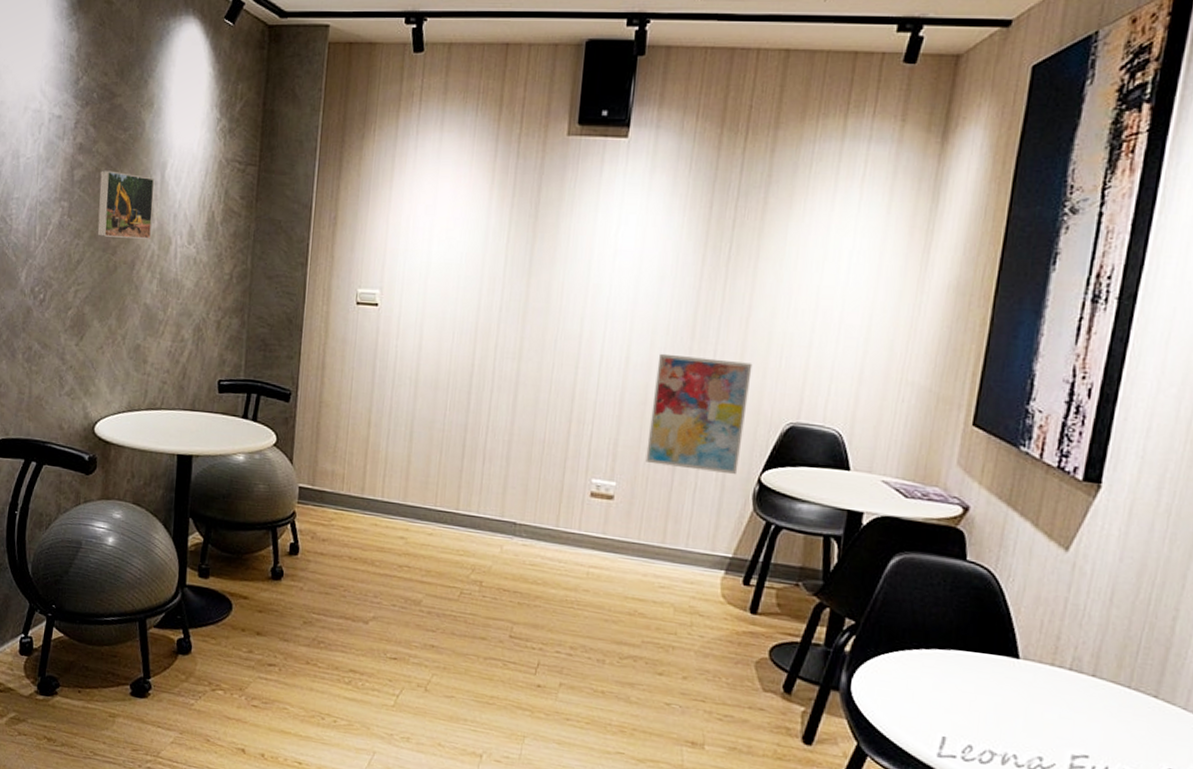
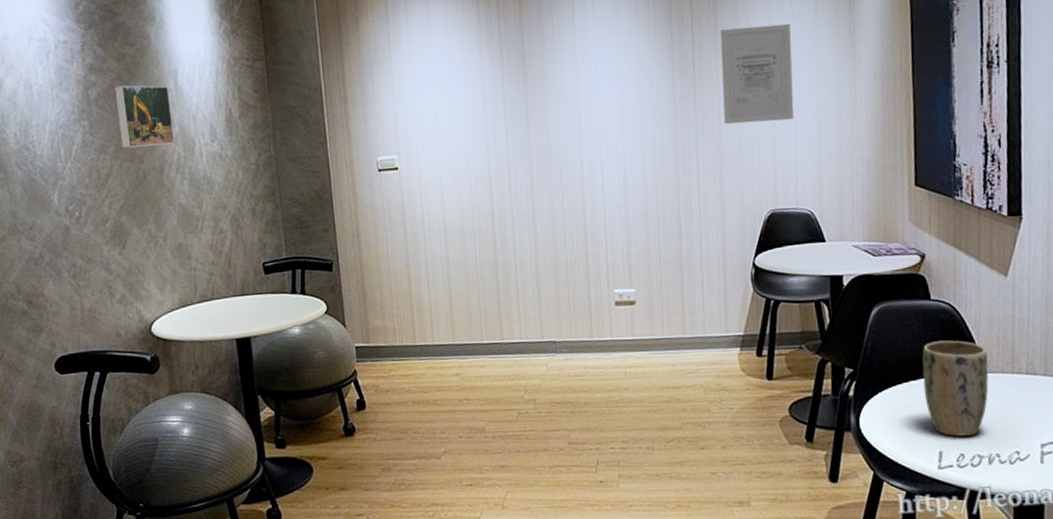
wall art: present [645,353,753,475] -> none [651,165,735,267]
wall art: none [754,209,856,325] -> present [720,23,794,124]
plant pot: none [936,609,1025,727] -> present [922,340,989,437]

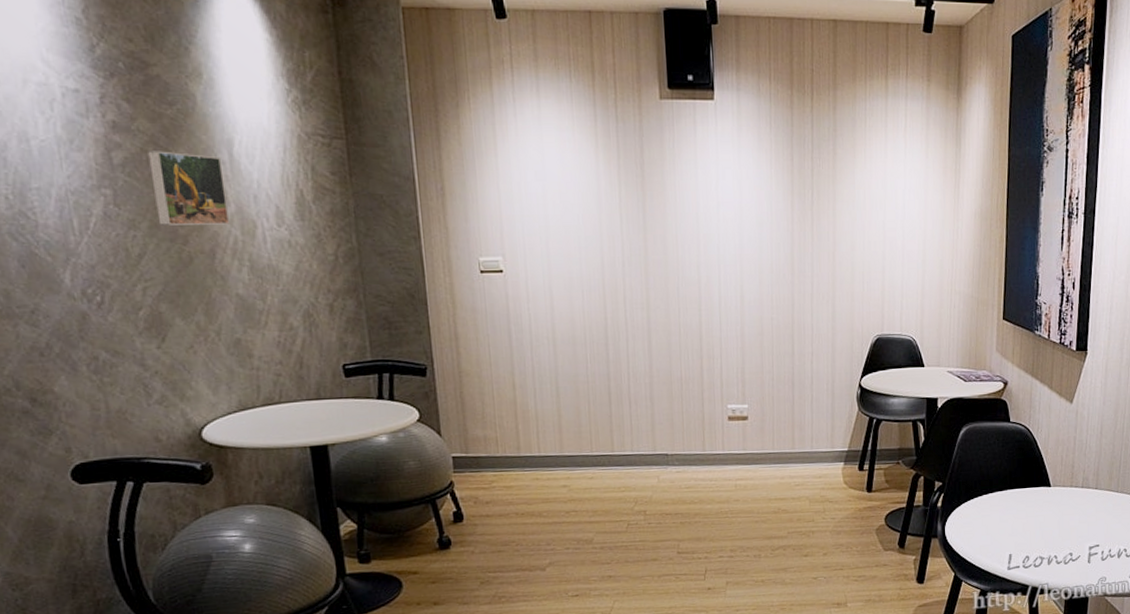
wall art: present [720,23,794,124] -> none [838,159,904,252]
plant pot: present [922,340,989,437] -> none [999,458,1053,541]

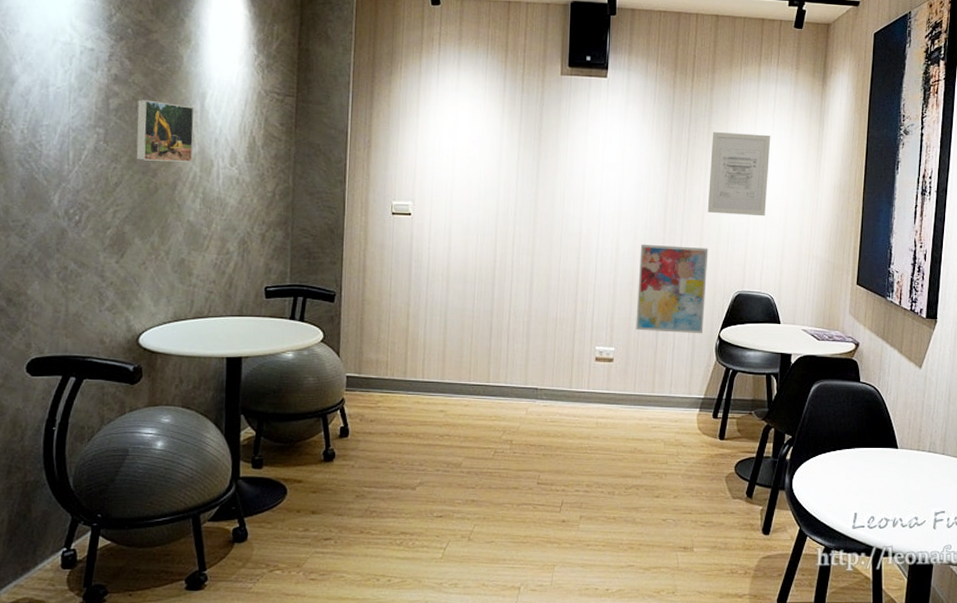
wall art: none [767,289,843,385] -> present [636,244,709,334]
wall art: none [838,159,904,252] -> present [707,132,771,217]

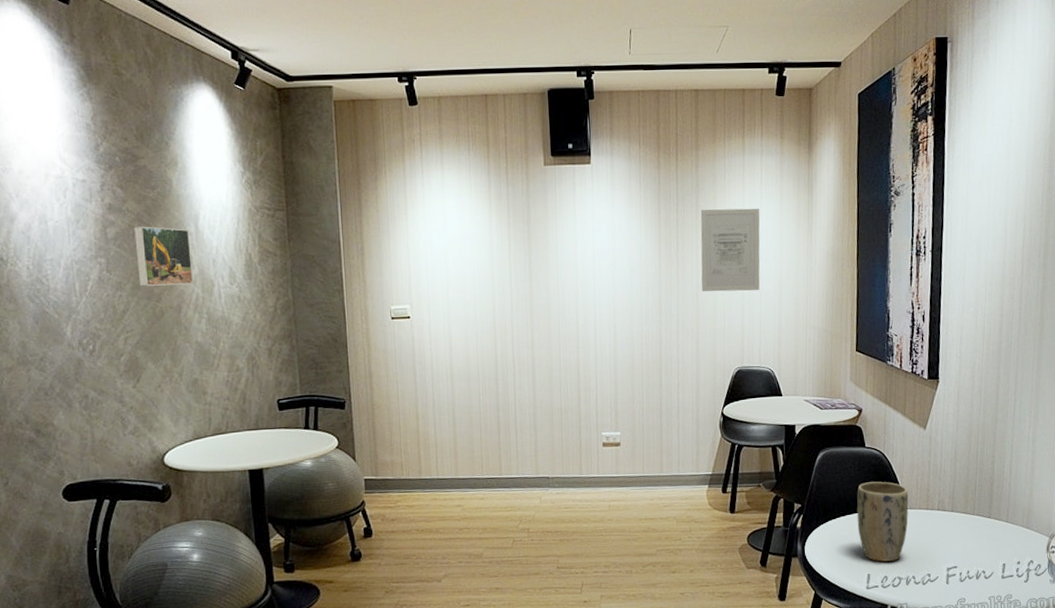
wall art: present [636,244,709,334] -> none [638,327,707,414]
plant pot: none [847,418,900,501] -> present [856,481,909,562]

